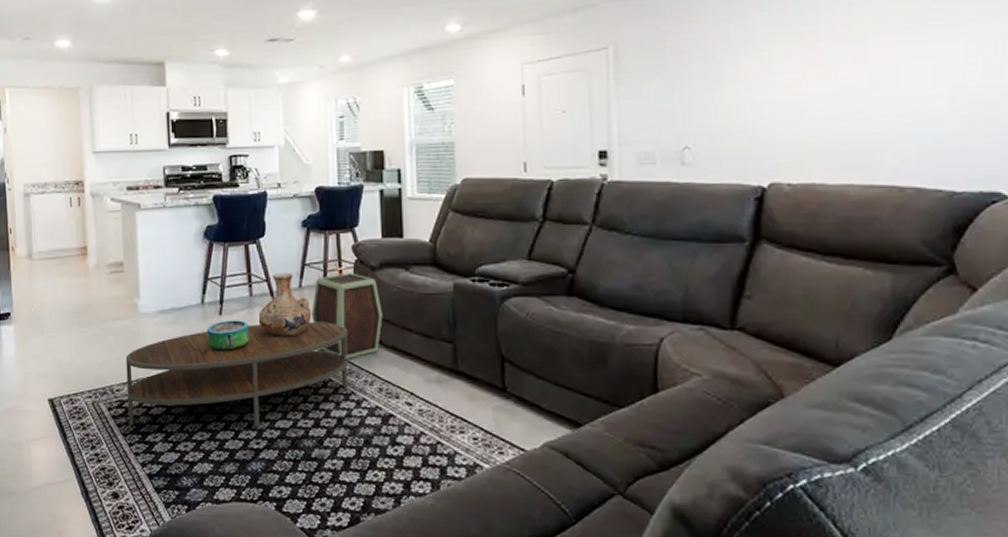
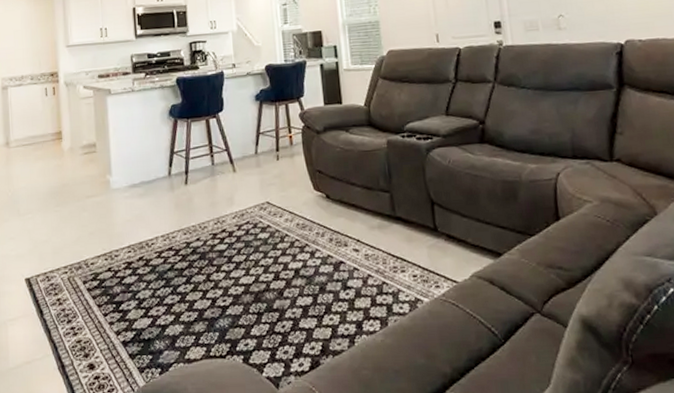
coffee table: present [126,323,348,428] -> none [99,183,302,296]
decorative bowl: present [206,320,249,352] -> none [174,188,213,218]
vase: present [258,273,312,337] -> none [220,141,268,200]
planter: present [311,273,383,359] -> none [266,137,329,215]

